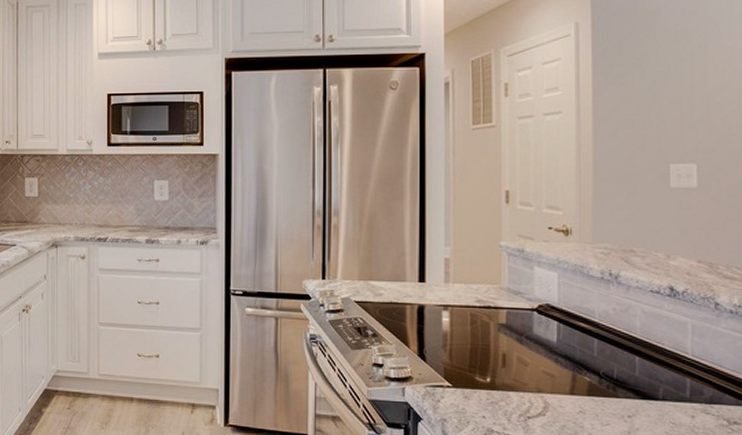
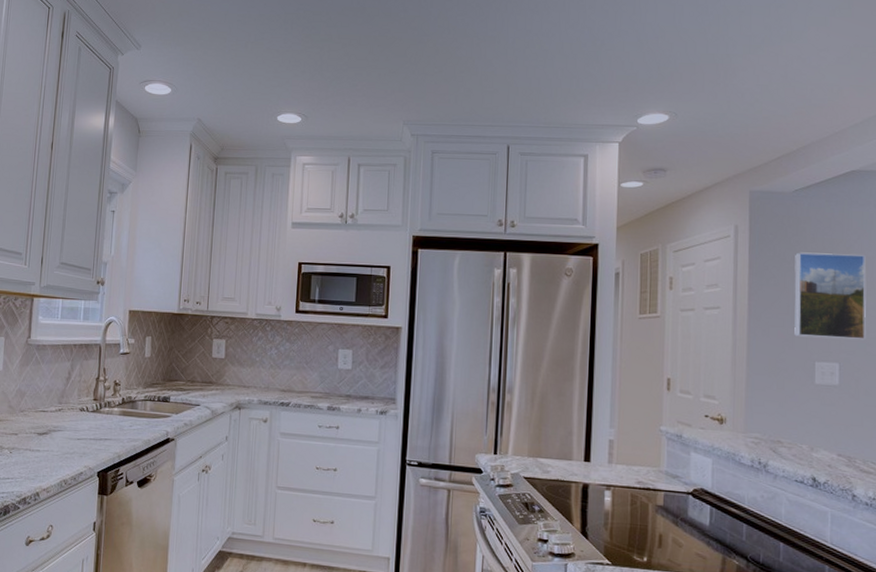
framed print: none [644,45,726,138] -> present [794,252,866,339]

